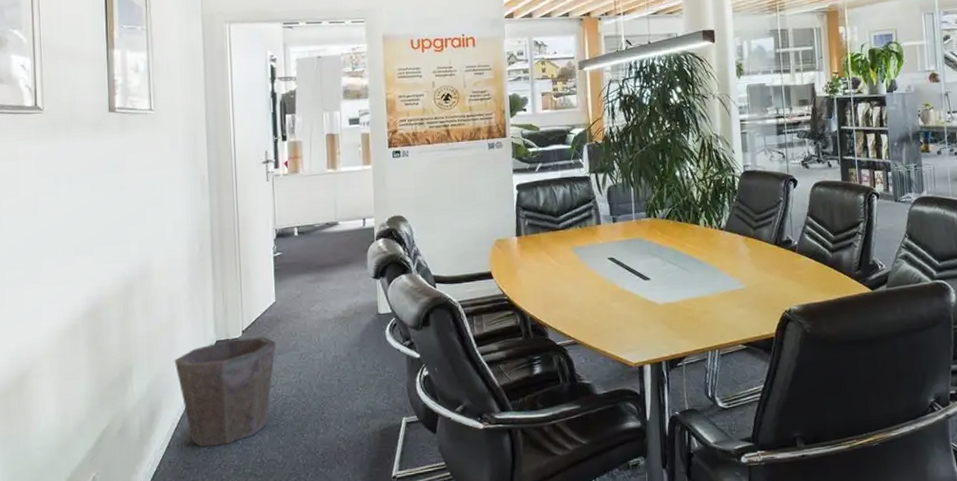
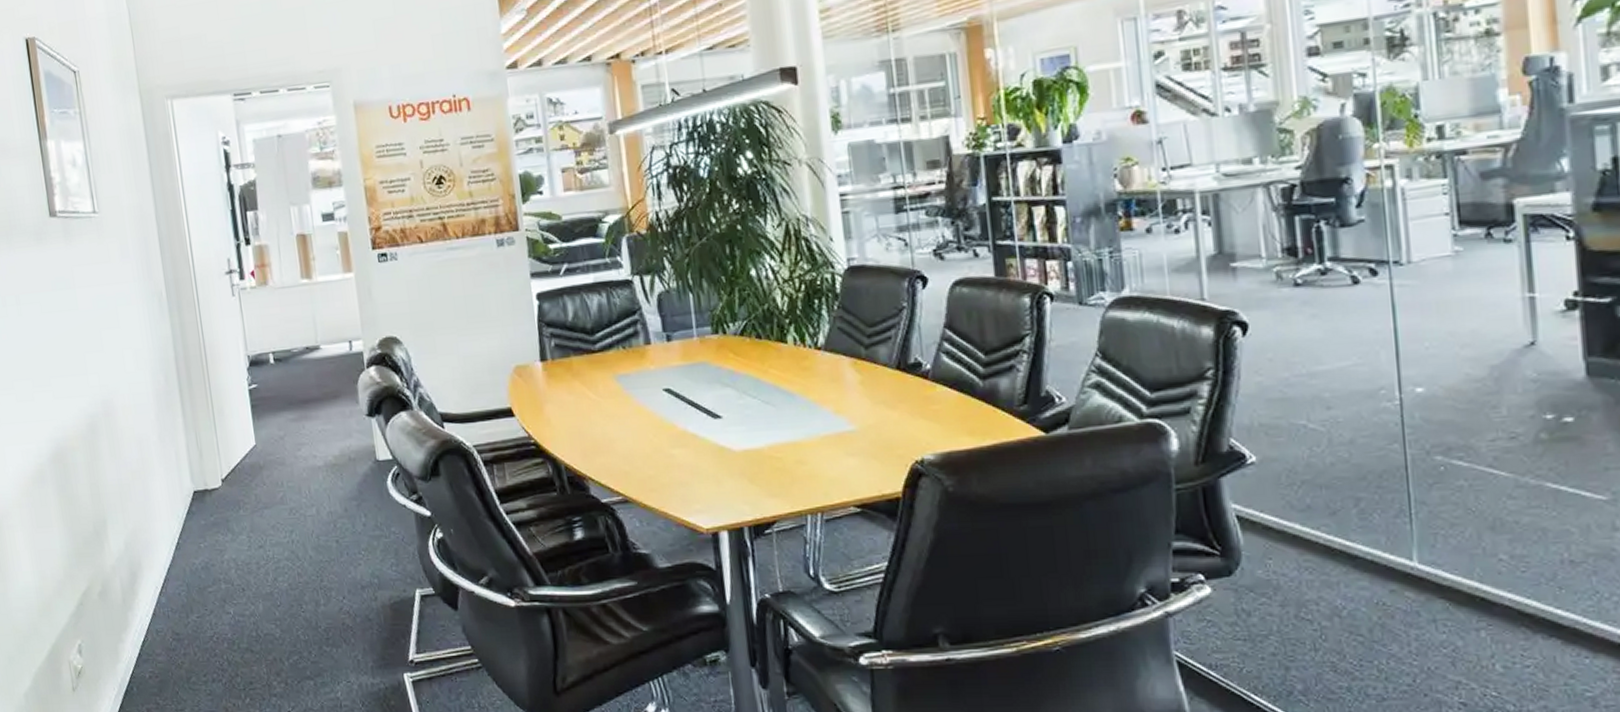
waste bin: present [174,336,276,448] -> none [150,486,261,616]

